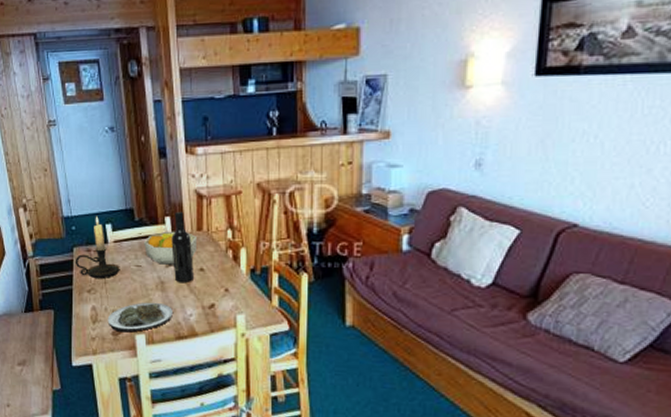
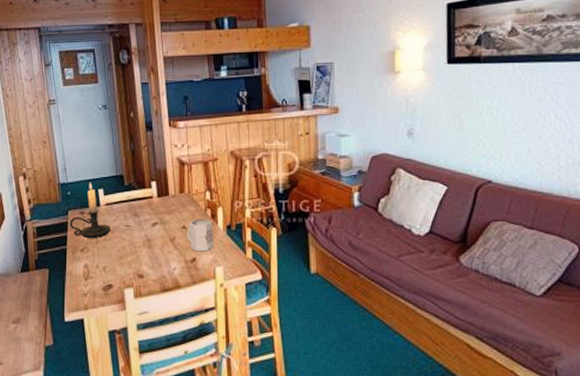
plate: present [107,302,173,333] -> none [98,258,158,287]
fruit bowl: present [144,231,196,265] -> none [133,194,179,224]
wine bottle: present [171,211,193,282] -> none [157,176,177,239]
mug: none [205,260,236,298] -> present [187,219,214,252]

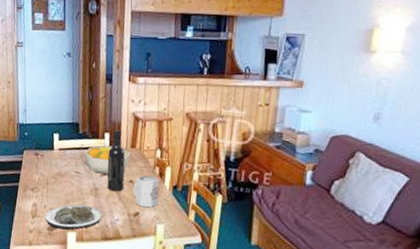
candle holder: present [69,182,111,238] -> none [23,126,62,180]
plate: none [98,258,158,287] -> present [45,204,102,230]
fruit bowl: none [133,194,179,224] -> present [84,145,130,175]
wine bottle: none [157,176,177,239] -> present [107,129,125,191]

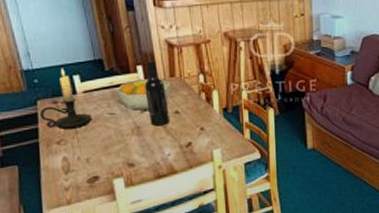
candle holder: none [23,126,62,180] -> present [39,68,92,129]
plate: present [45,204,102,230] -> none [81,146,151,179]
mug: present [133,175,160,208] -> none [180,102,211,136]

